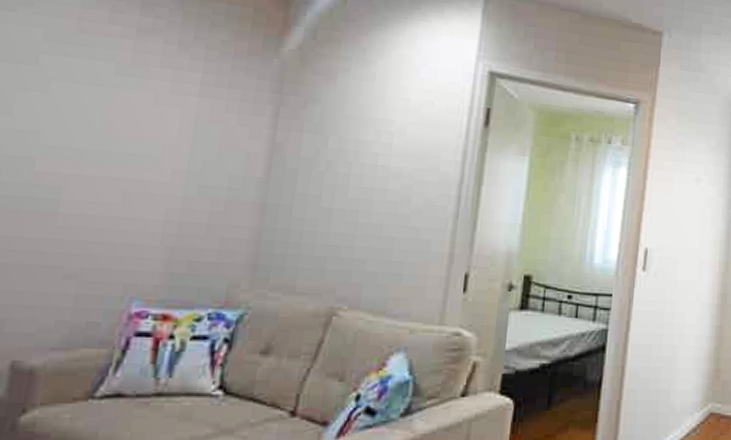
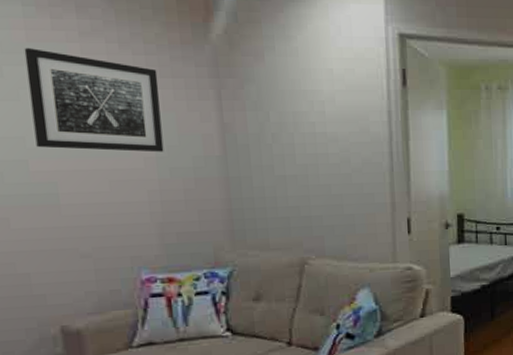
wall art: none [51,37,214,167] -> present [24,47,164,153]

